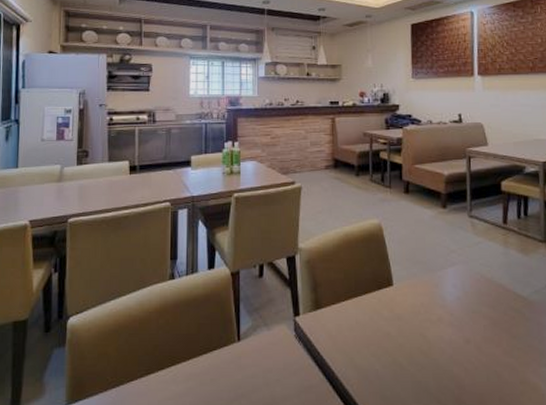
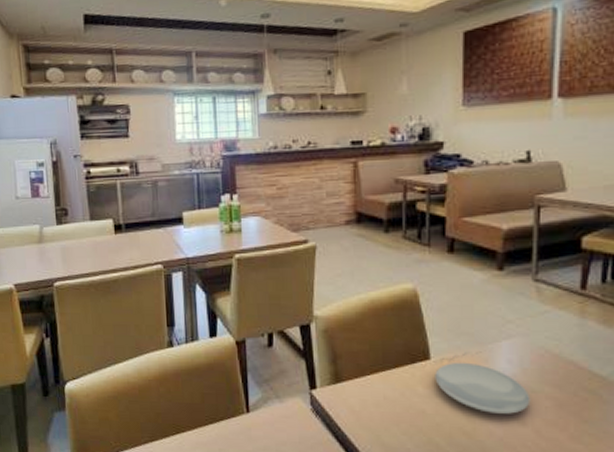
plate: none [397,287,472,334] -> present [435,362,531,415]

